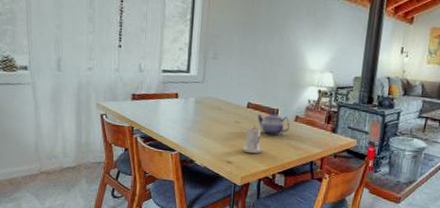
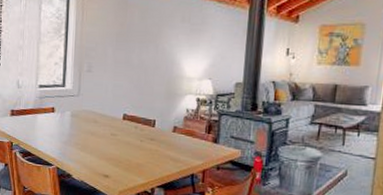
candle: present [242,125,263,154] -> none [119,137,140,167]
teapot: present [257,111,290,136] -> none [133,122,168,148]

